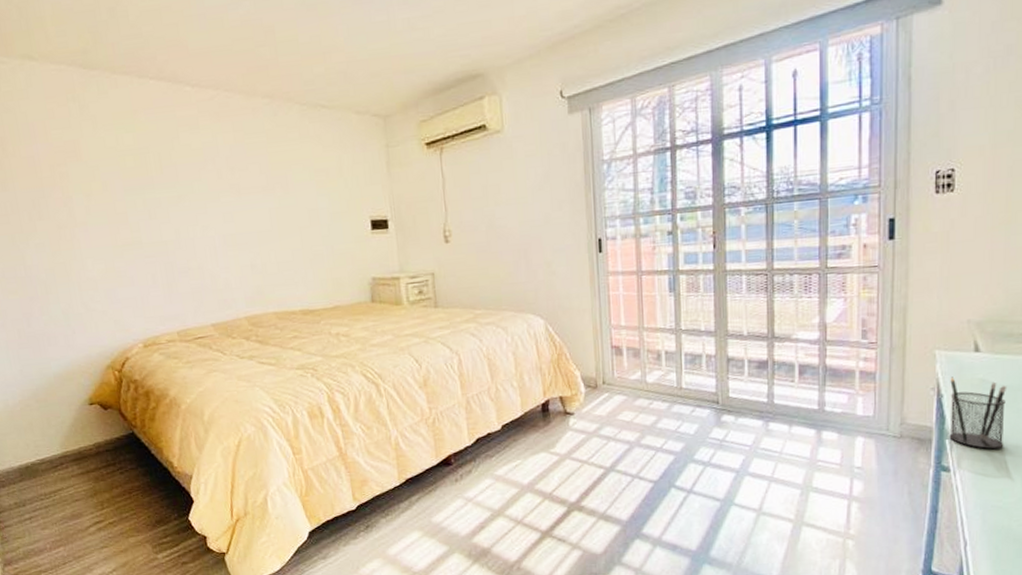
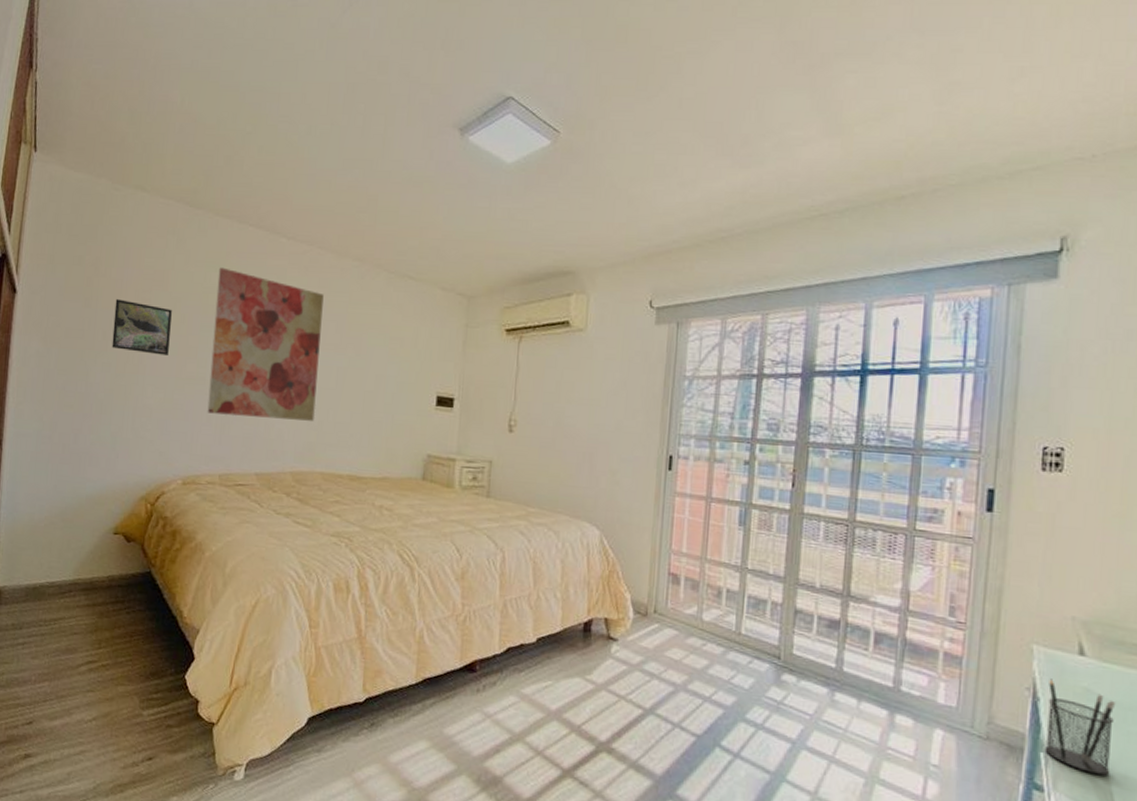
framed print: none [32,177,99,228] -> present [111,299,172,355]
wall art: none [129,127,257,275] -> present [207,267,324,421]

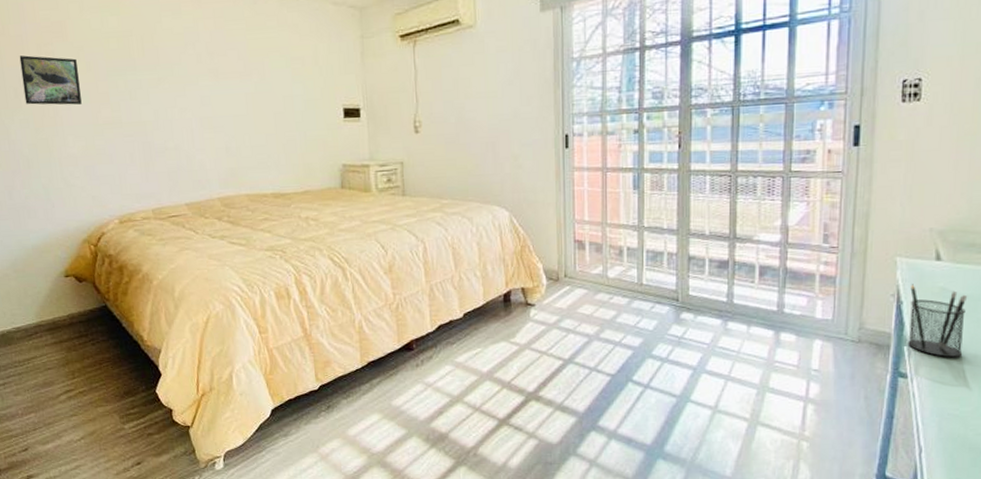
wall art: present [207,267,324,421] -> none [114,10,232,154]

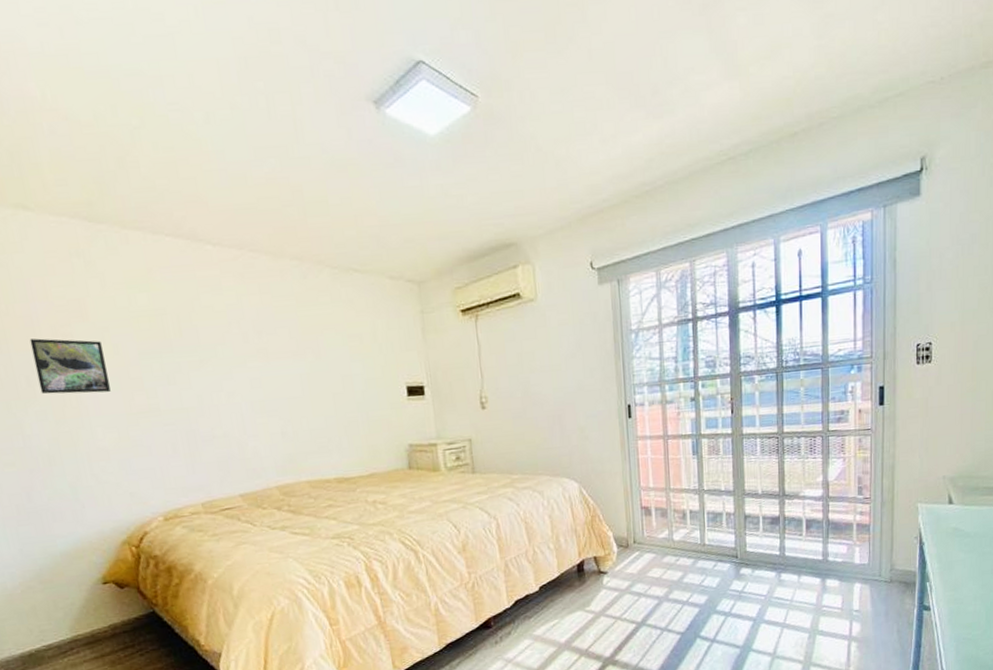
pencil holder: present [908,284,968,358] -> none [929,526,975,589]

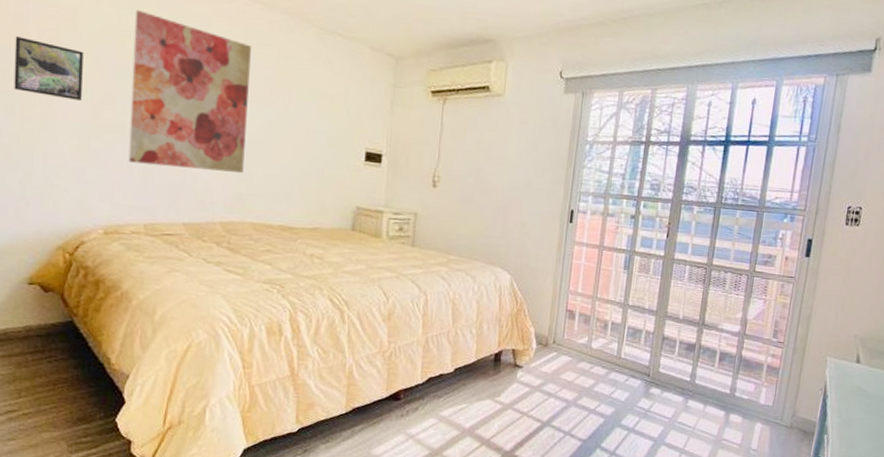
wall art: none [142,286,288,444] -> present [128,10,251,173]

